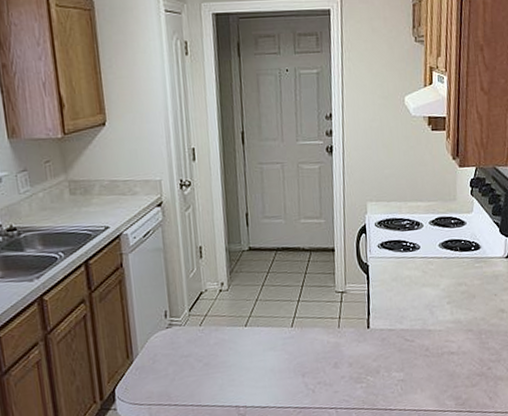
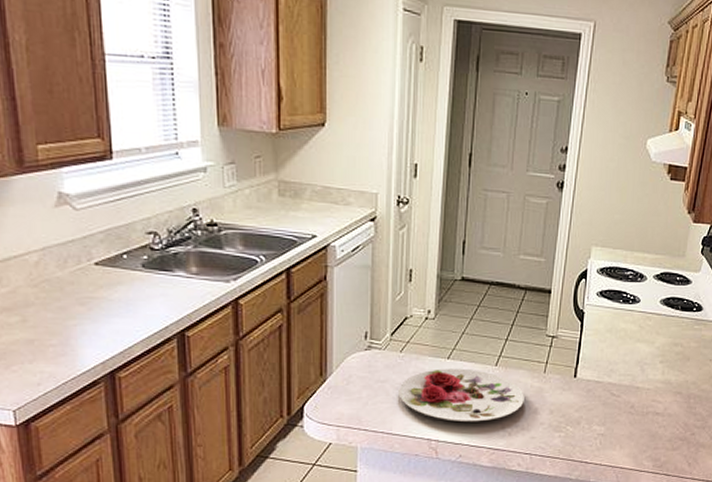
plate: none [202,333,323,386] -> present [398,368,524,422]

